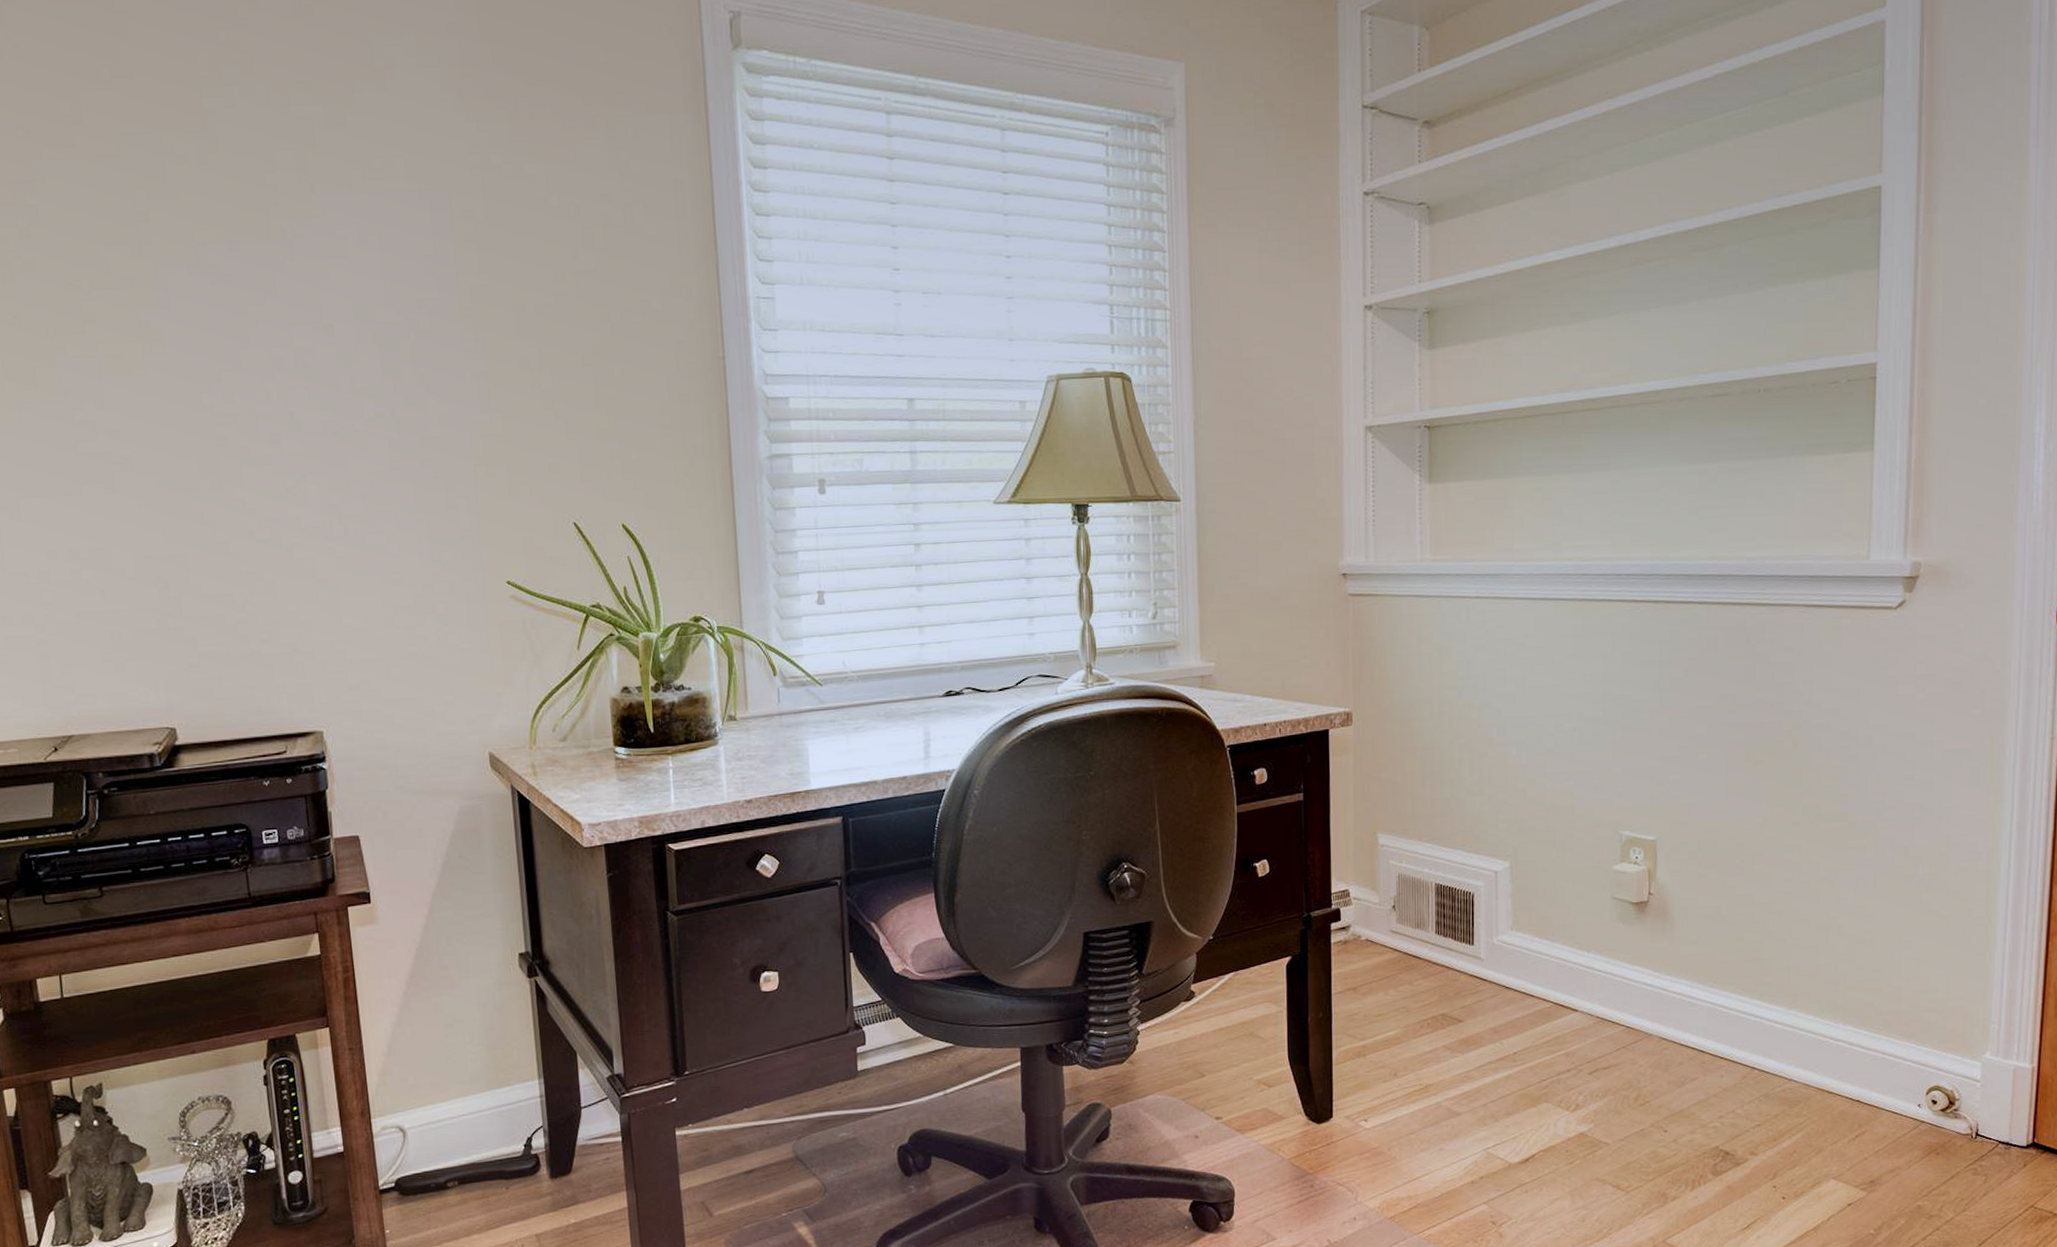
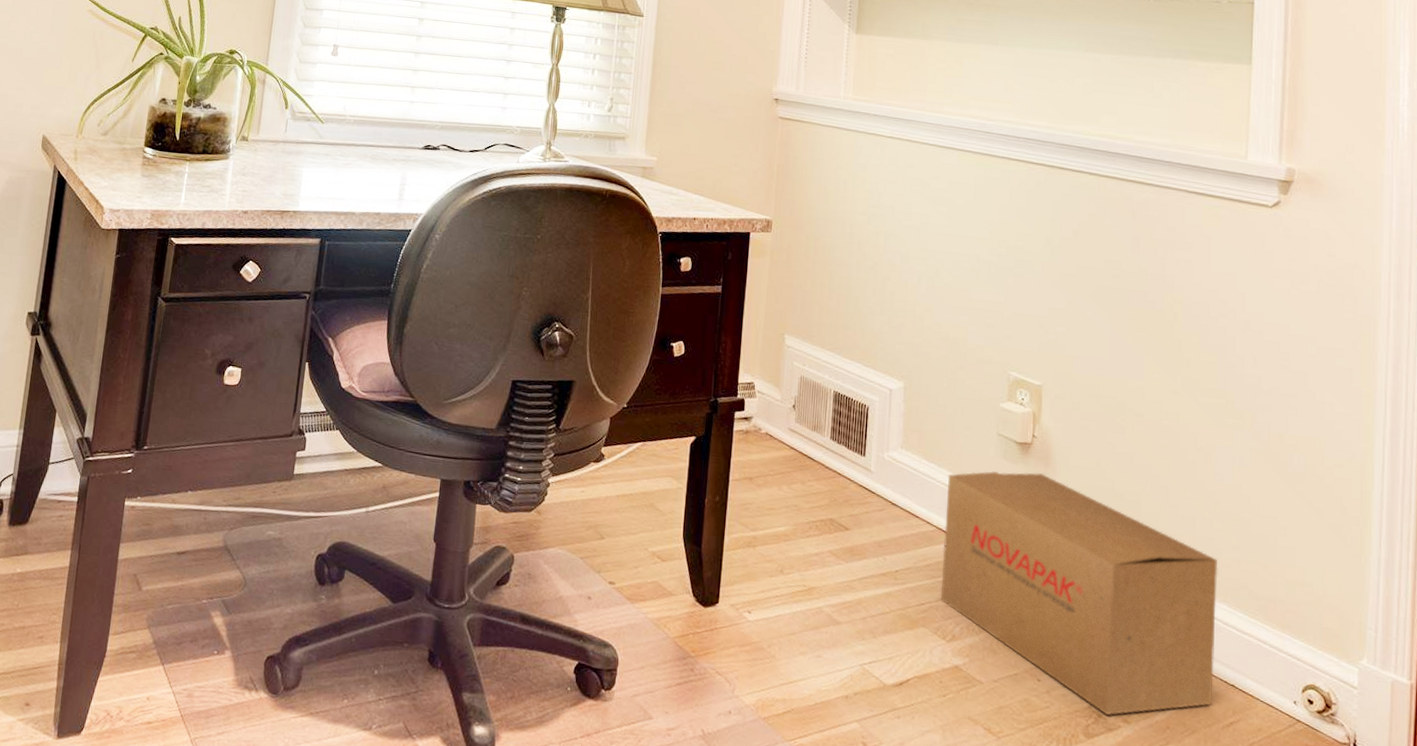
cardboard box: none [1561,930,1843,1151] -> present [940,471,1218,715]

